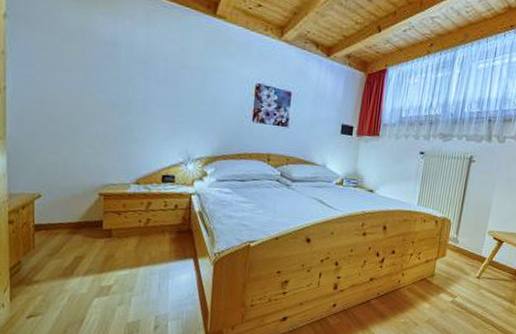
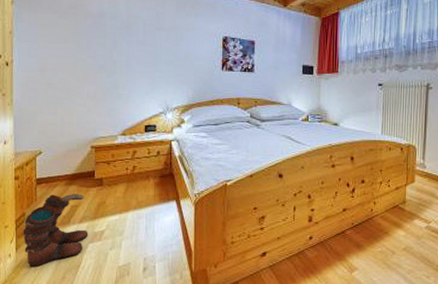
boots: none [18,243,94,320] -> present [23,194,89,268]

